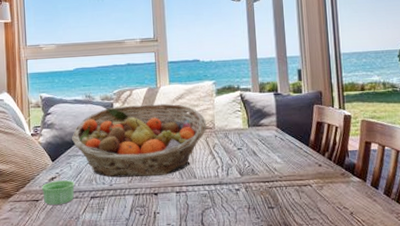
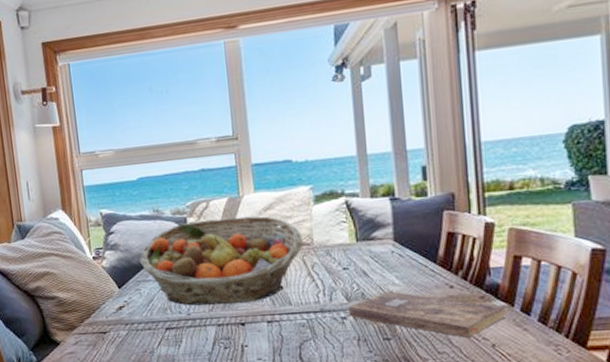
ramekin: present [41,180,75,205] -> none [108,309,147,338]
bible: none [241,168,361,207] -> present [349,291,506,338]

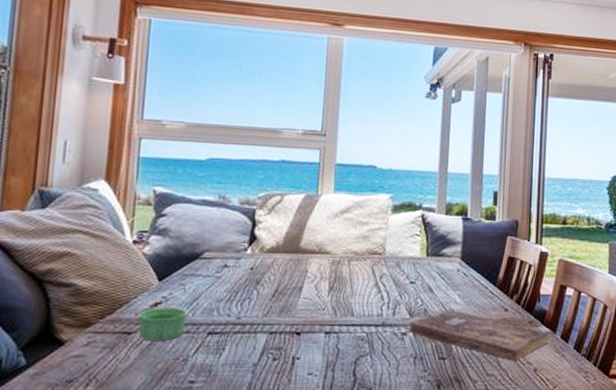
ramekin: none [108,309,147,338] -> present [137,307,187,340]
fruit basket: present [139,215,304,306] -> none [190,214,376,311]

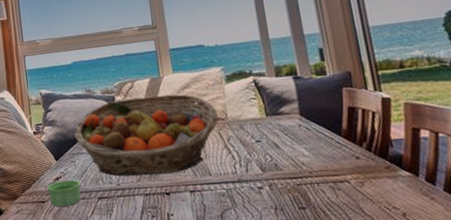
fruit basket: none [190,214,376,311] -> present [74,94,219,177]
bible: present [410,309,549,361] -> none [264,162,413,207]

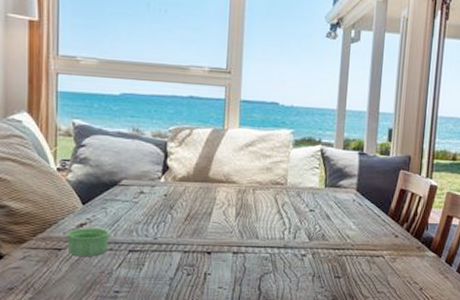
fruit basket: present [74,94,219,177] -> none [109,146,279,233]

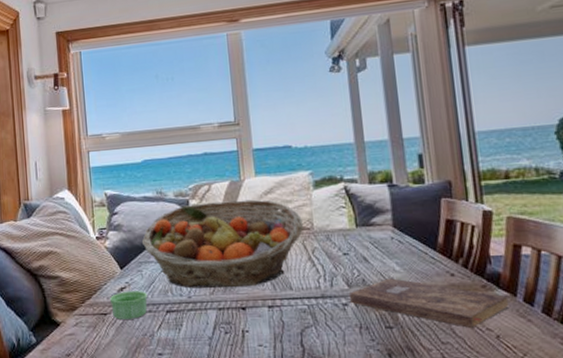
fruit basket: none [109,146,279,233] -> present [141,199,304,289]
bible: none [309,235,435,281] -> present [350,278,509,328]

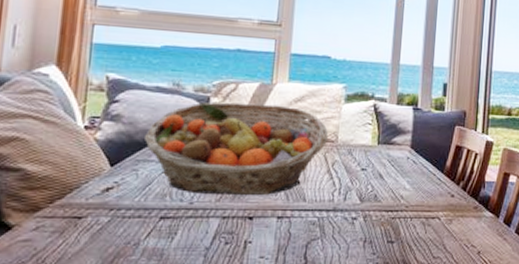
ramekin: present [109,291,147,320] -> none [88,192,139,225]
bible: present [350,278,509,328] -> none [360,195,493,244]

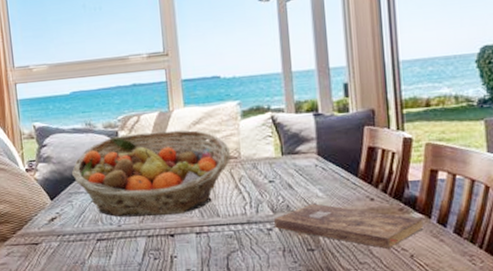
bible: none [360,195,493,244] -> present [274,203,424,249]

